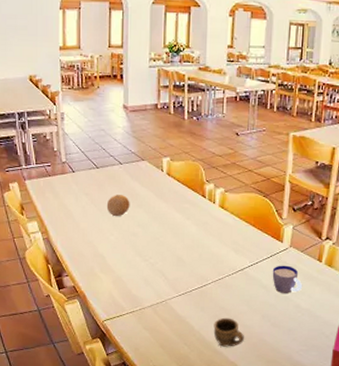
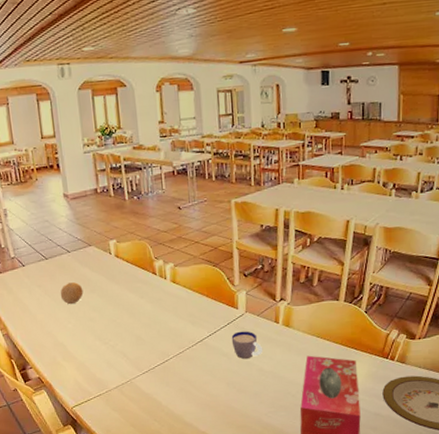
cup: present [213,317,244,347] -> none [180,389,212,418]

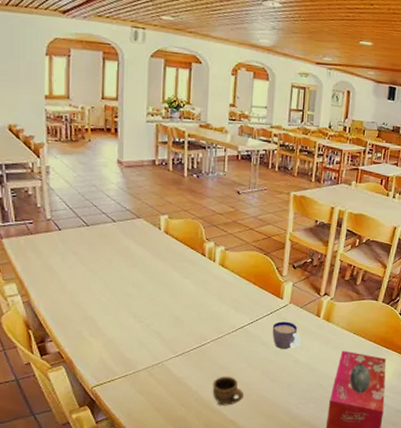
fruit: present [60,282,84,305] -> none [97,254,124,277]
cup: none [180,389,212,418] -> present [212,376,243,406]

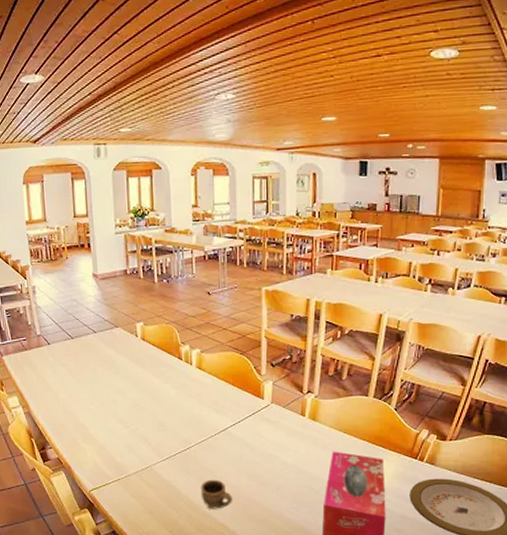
cup: present [272,321,302,349] -> none [255,422,288,451]

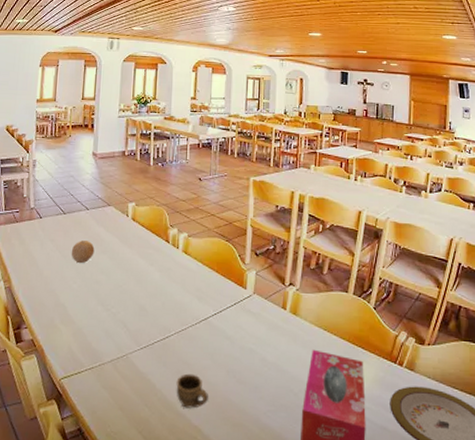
fruit: none [84,363,108,386] -> present [71,240,95,264]

